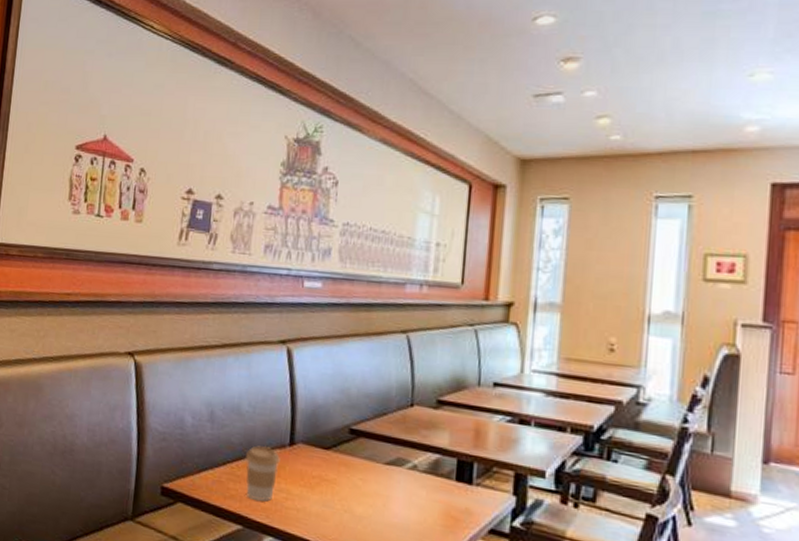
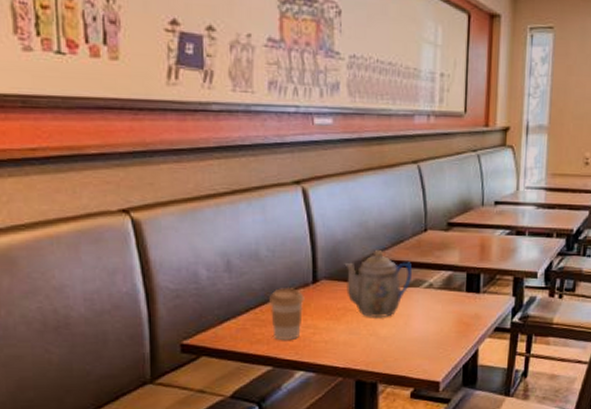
teapot: none [322,420,395,495] -> present [344,250,413,319]

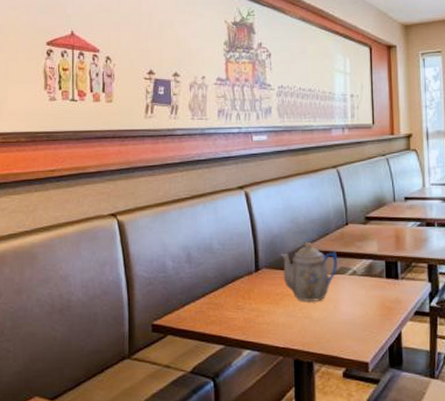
coffee cup: present [269,287,304,340] -> none [221,275,249,321]

